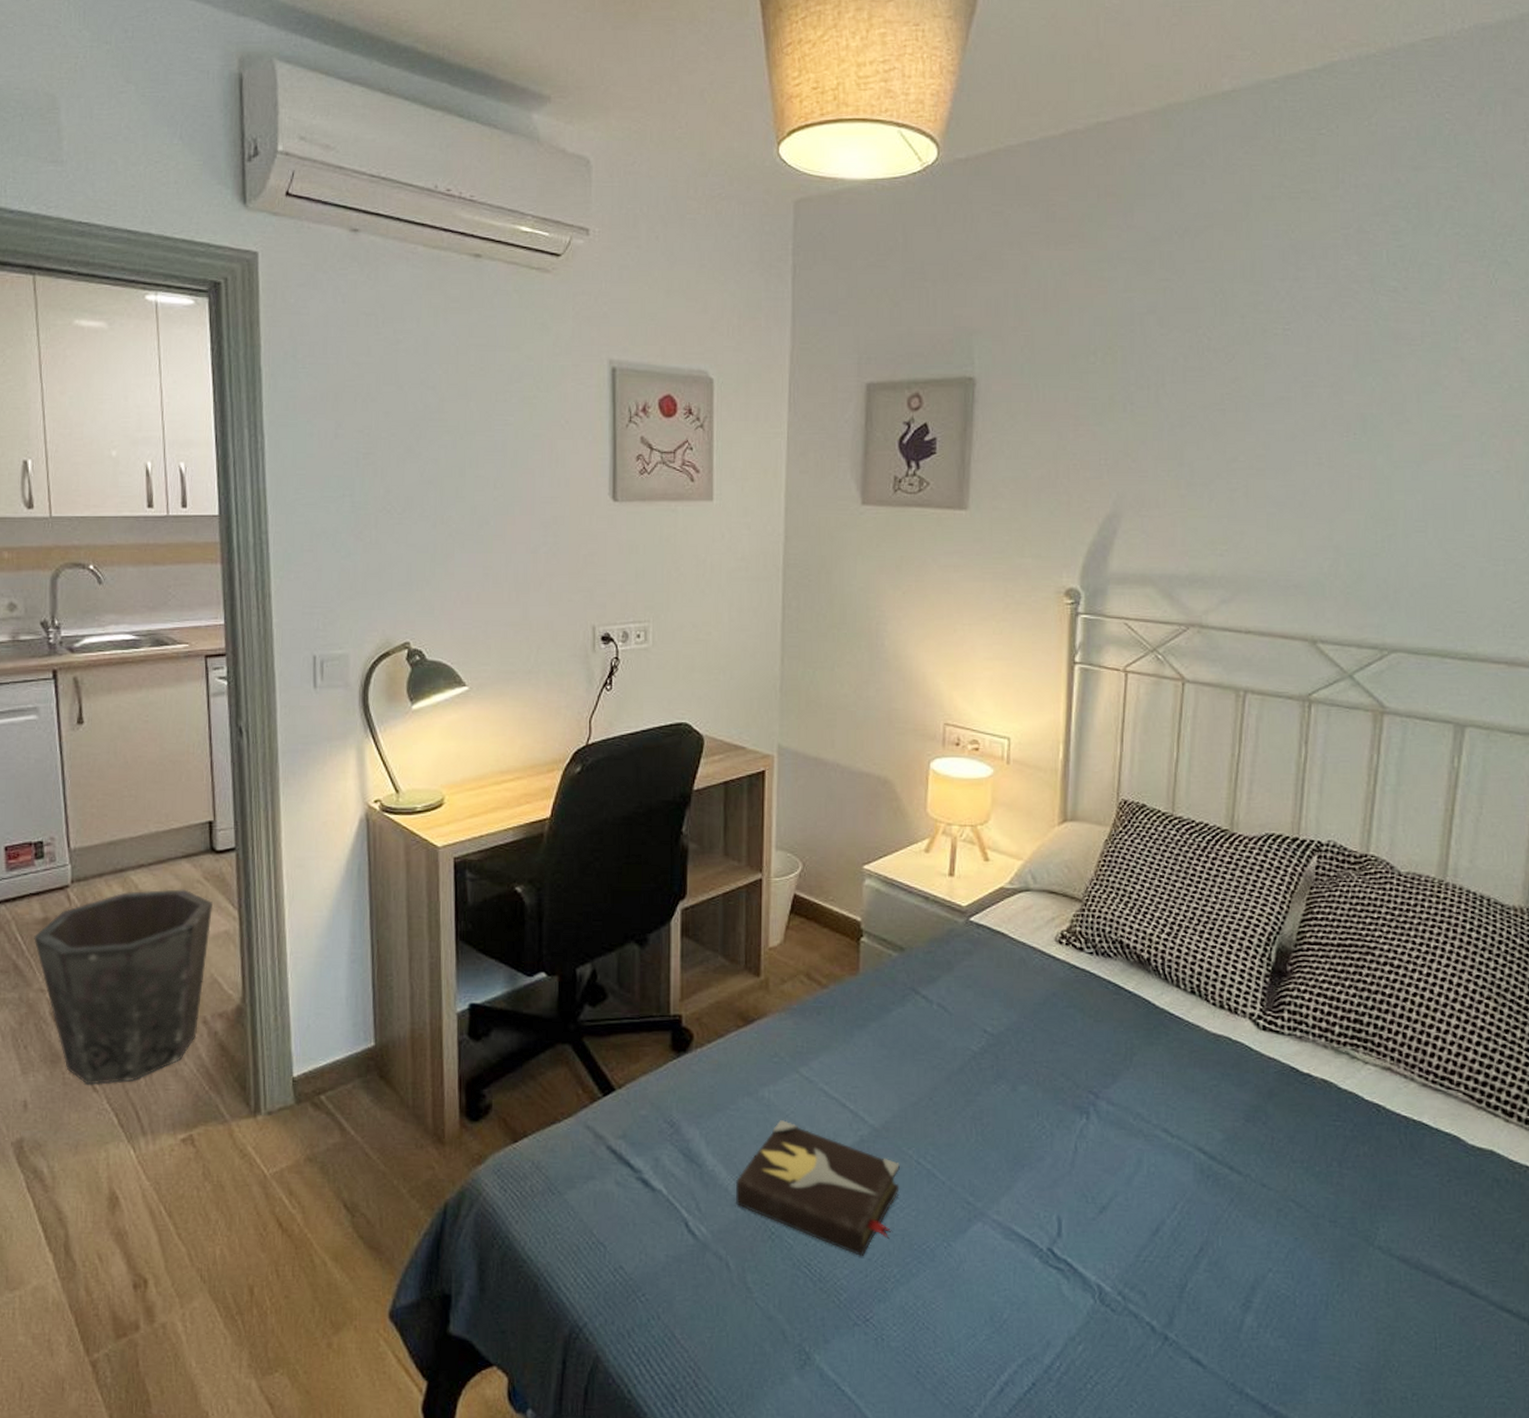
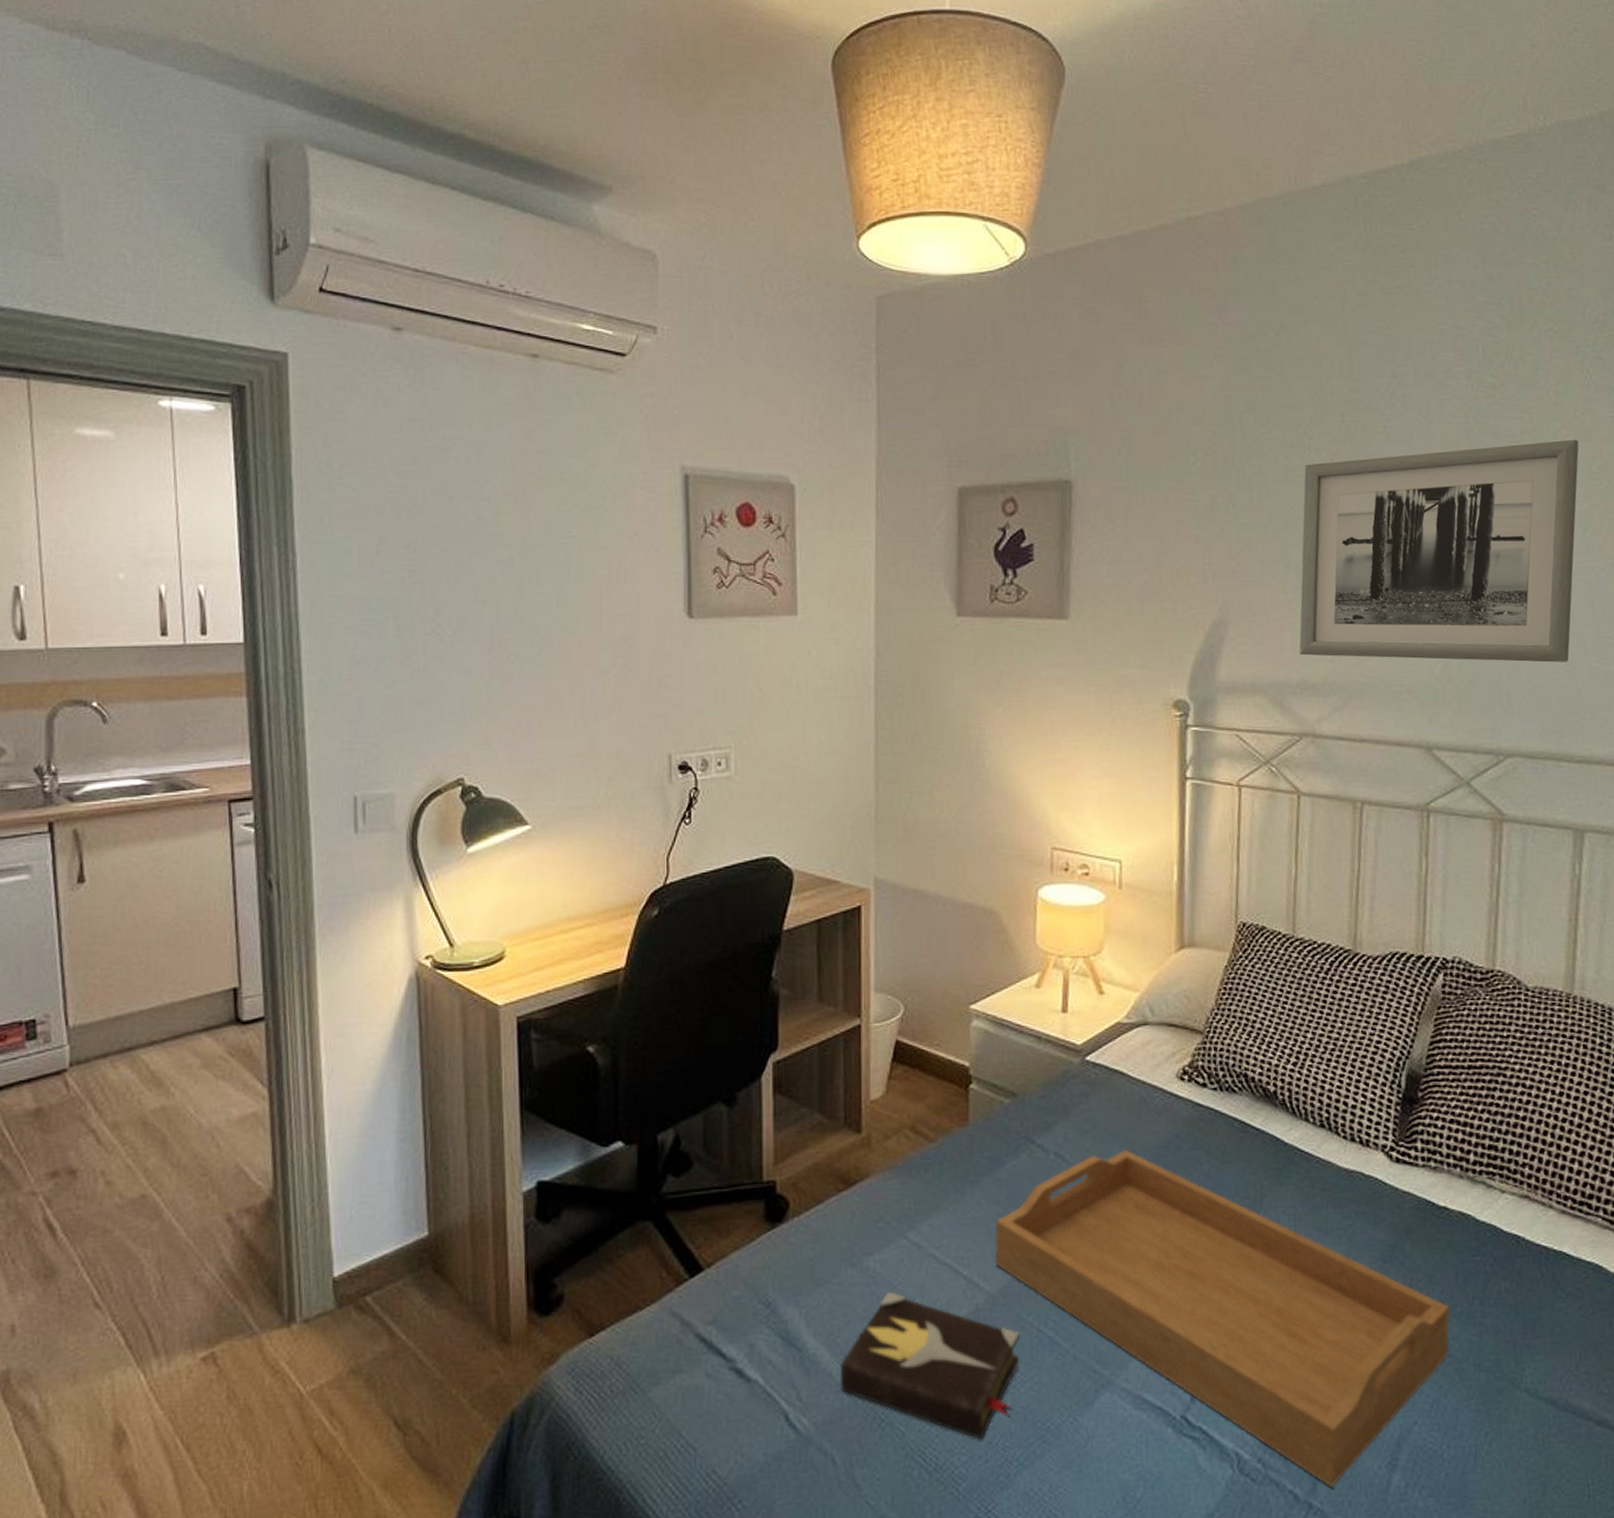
waste bin: present [34,889,214,1085] -> none [24,1067,239,1301]
serving tray: none [879,1005,1309,1323] -> present [994,1150,1450,1488]
wall art: none [1189,343,1480,562] -> present [1299,439,1579,663]

